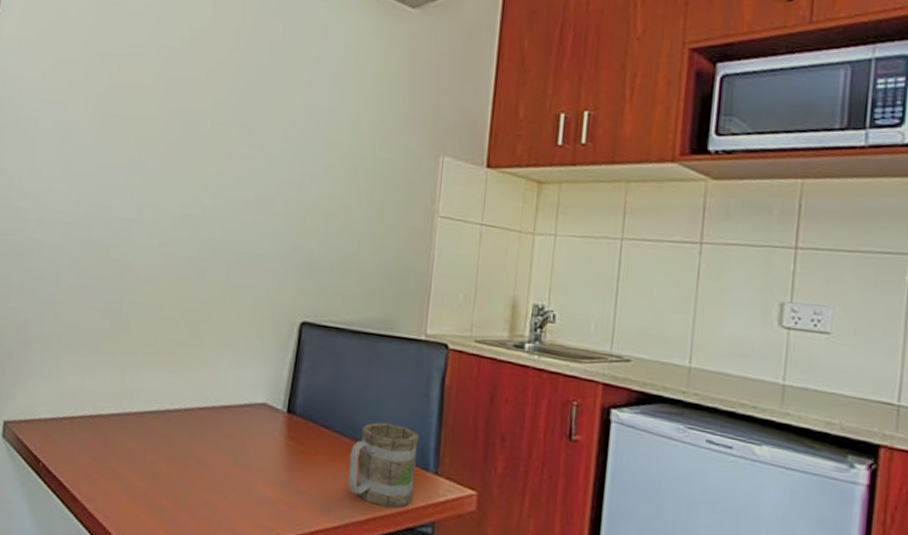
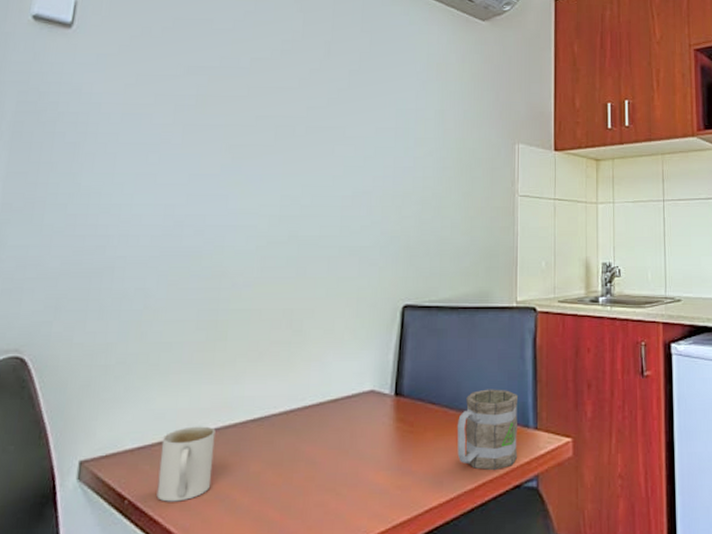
mug: none [66,407,117,474] -> present [157,426,216,502]

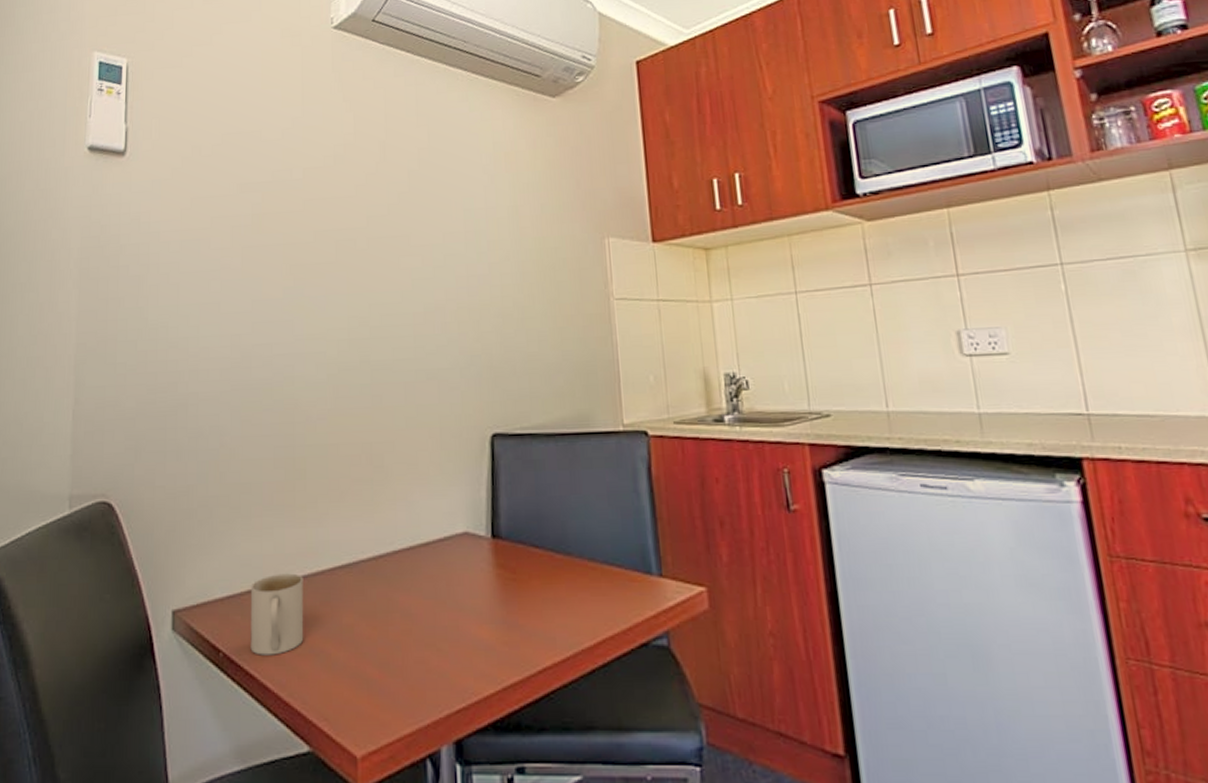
mug: present [457,389,519,471] -> none [566,529,642,626]

